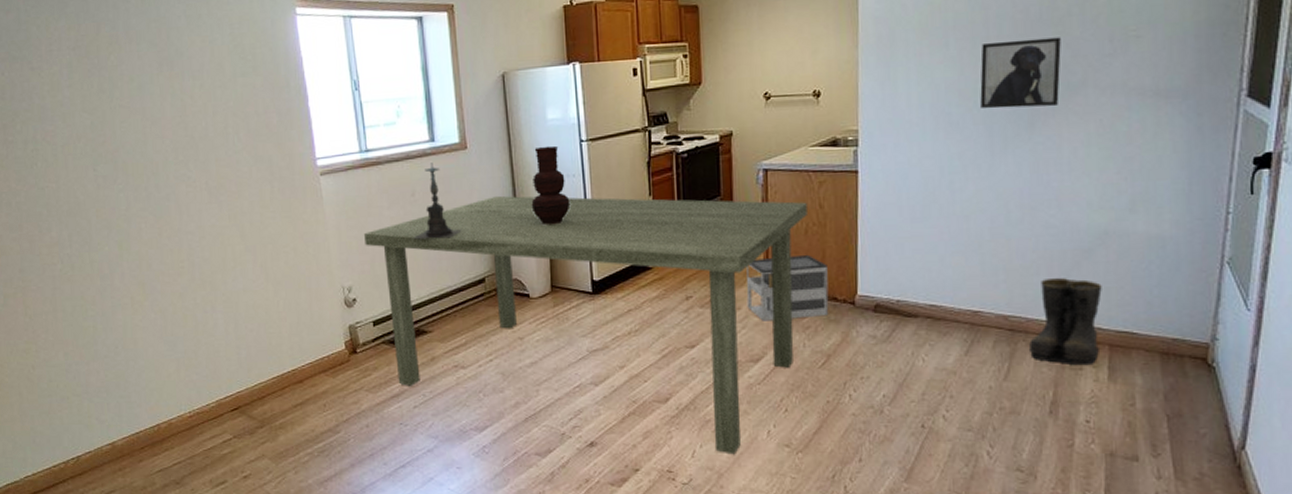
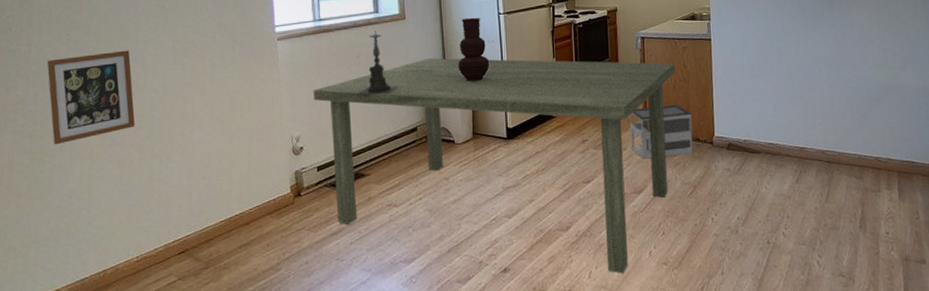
picture frame: none [77,187,175,291] -> present [46,50,135,145]
boots: present [1029,278,1102,366] -> none [841,121,891,189]

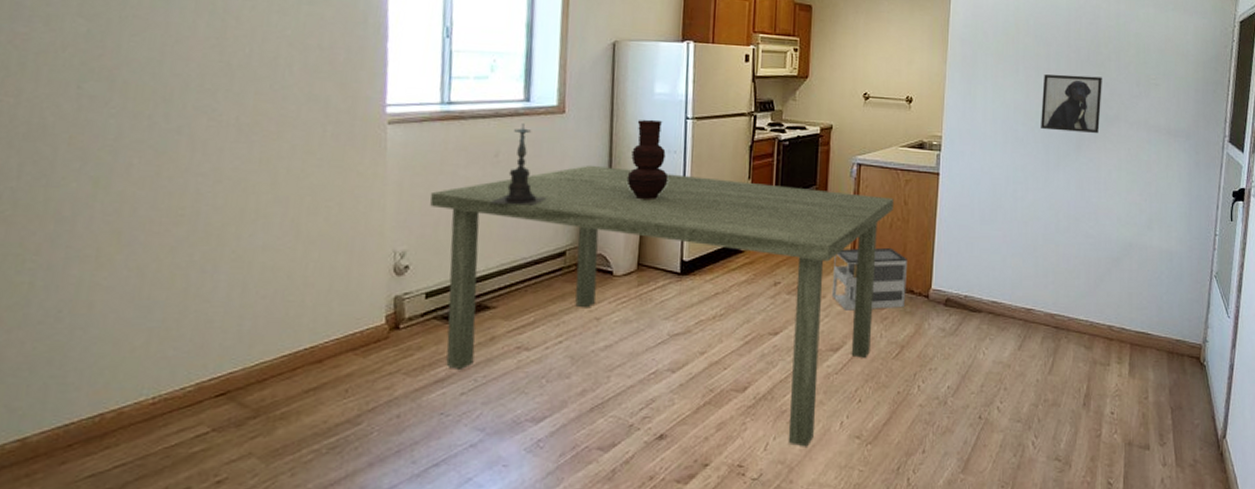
picture frame: present [46,50,135,145] -> none [40,116,172,238]

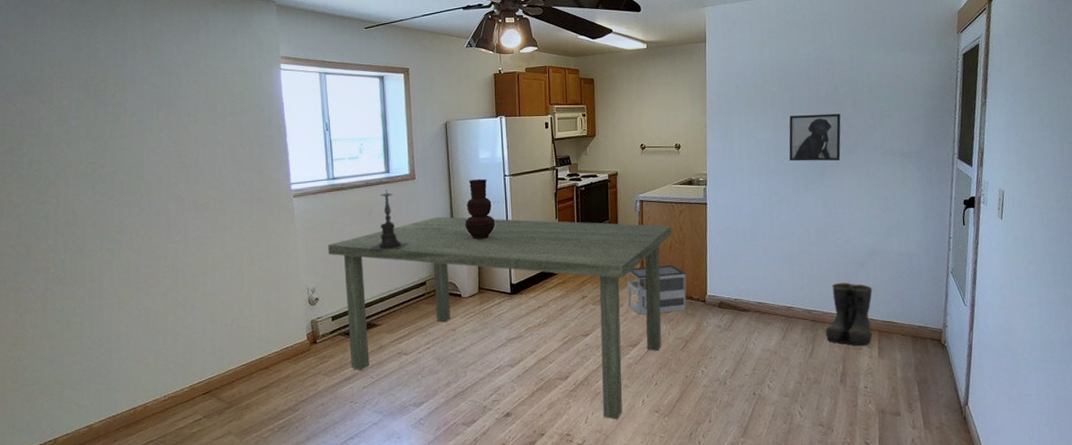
boots: none [1070,282,1126,362] -> present [826,283,872,346]

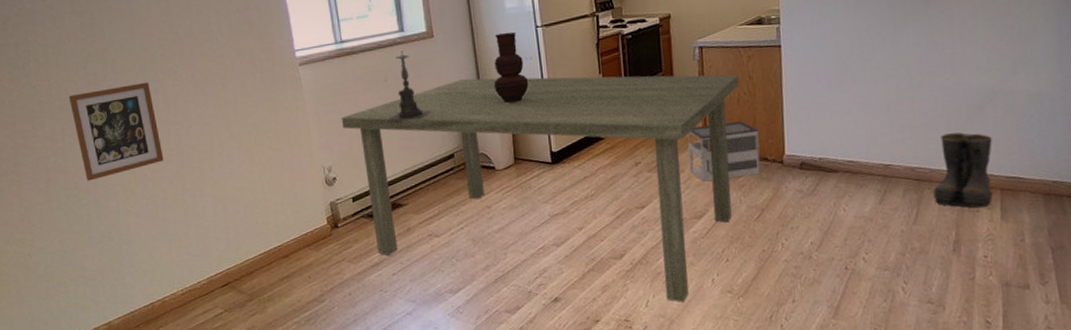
picture frame: none [74,204,160,292] -> present [68,82,164,181]

